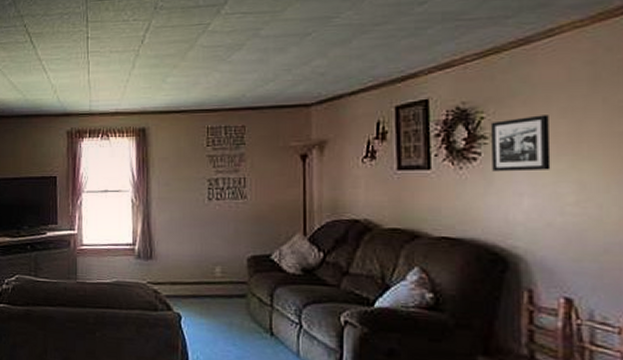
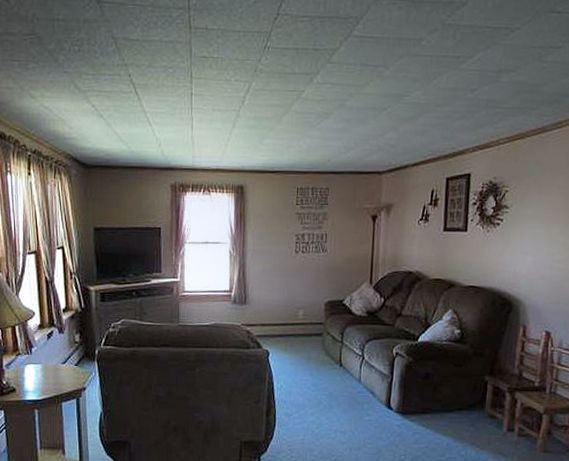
picture frame: present [490,115,551,172] -> none [509,191,551,235]

